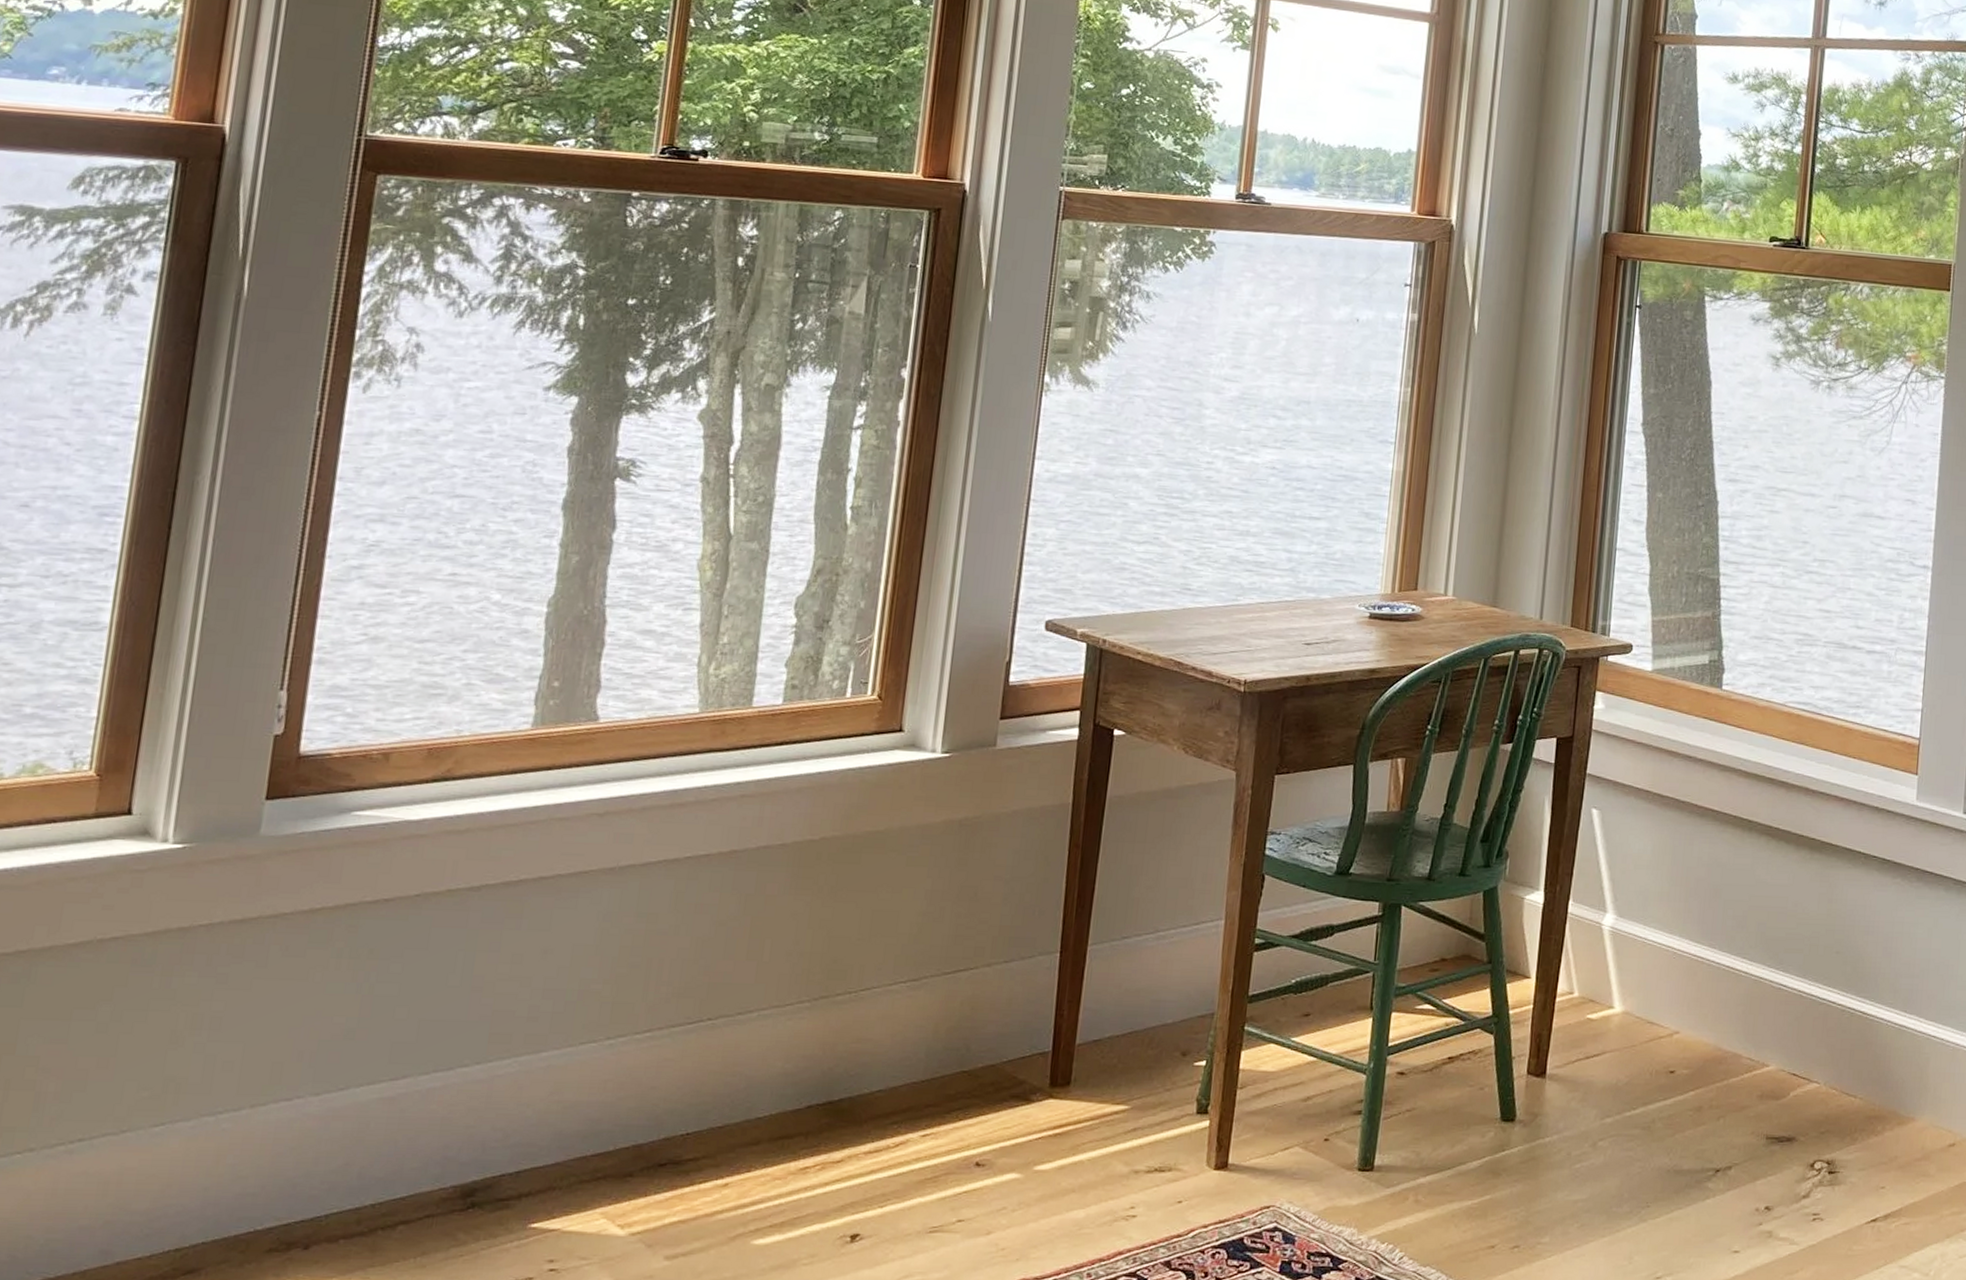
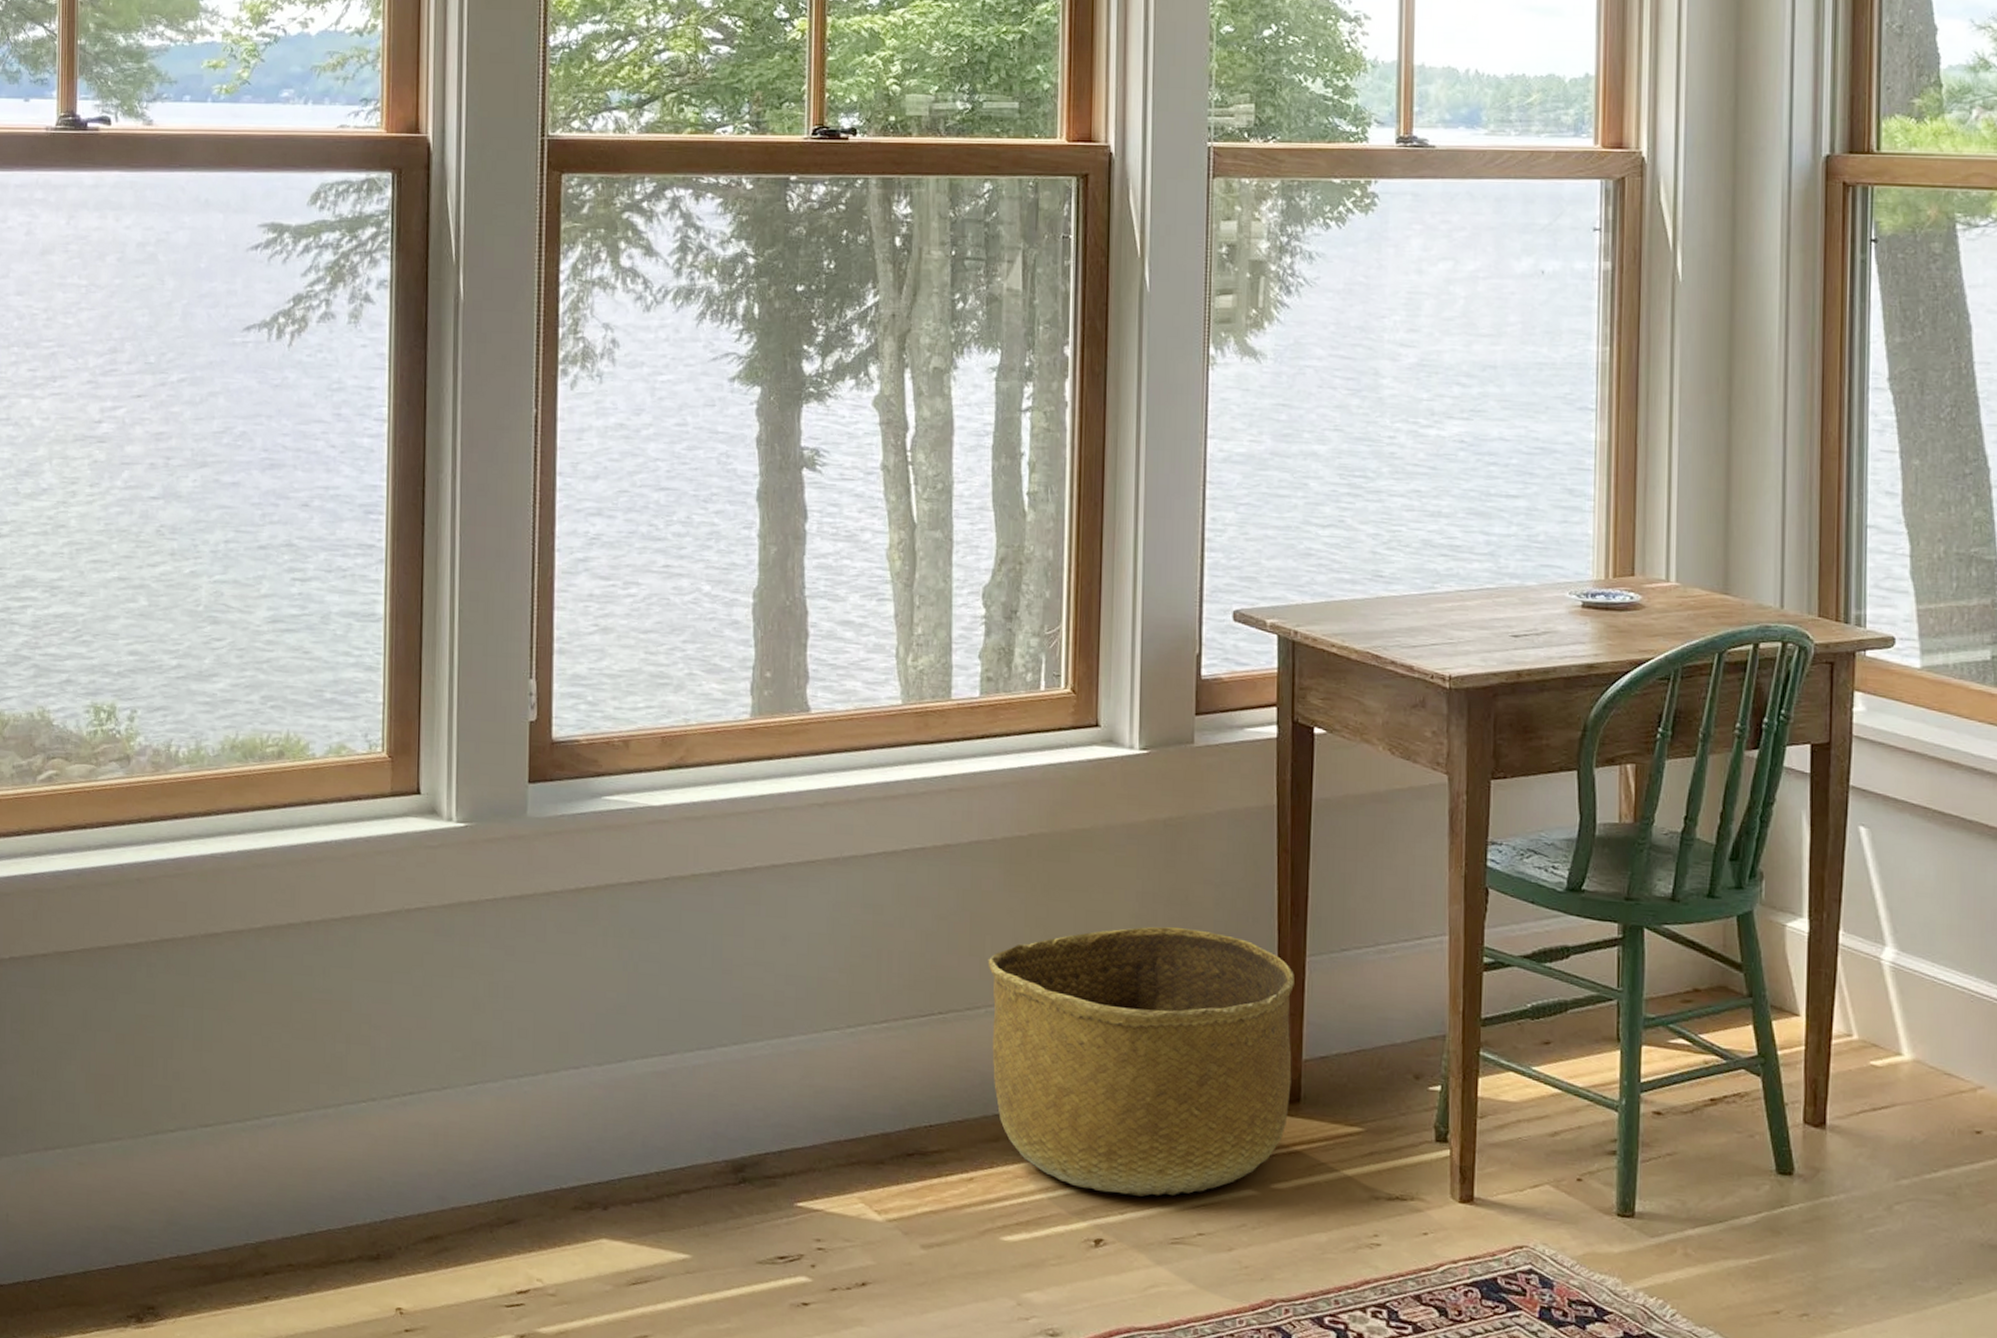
basket: none [759,922,1075,1188] -> present [988,926,1294,1197]

